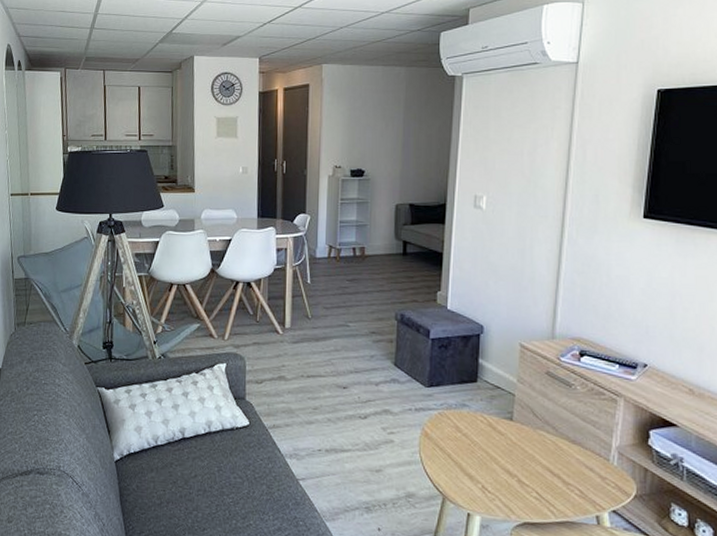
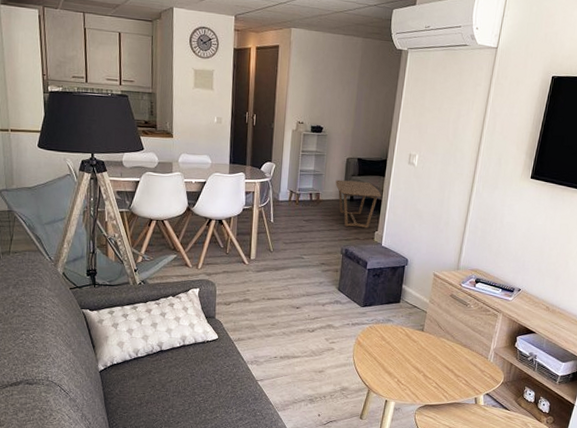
coffee table: none [383,230,443,288] -> present [335,179,382,228]

